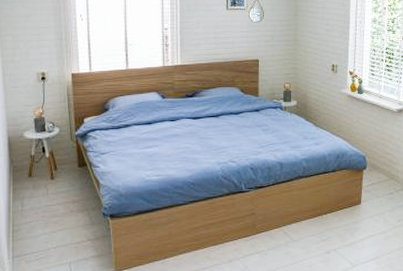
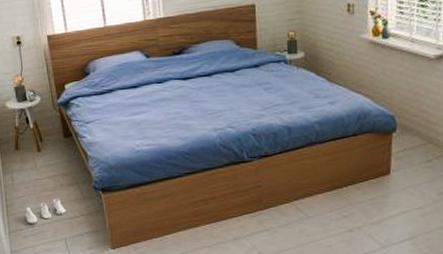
baby booties: none [32,224,73,248] -> present [25,198,66,224]

